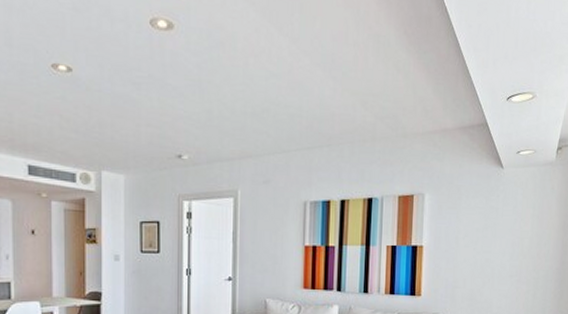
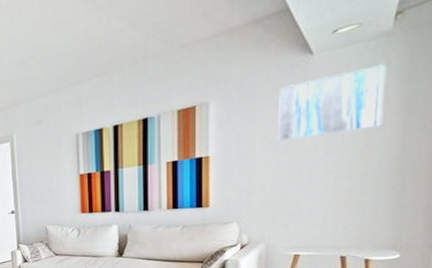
wall art: none [476,188,552,242] -> present [277,64,388,142]

